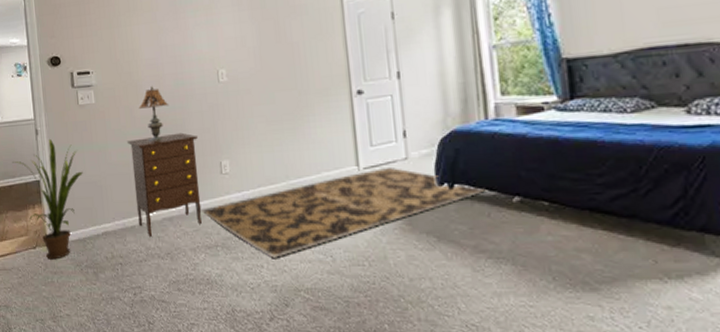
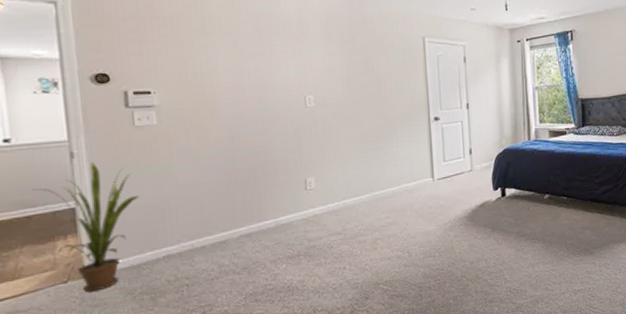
dresser: present [127,132,202,236] -> none [199,153,284,254]
table lamp: present [138,86,169,142] -> none [213,109,250,163]
rug: present [202,168,489,258] -> none [284,178,529,260]

